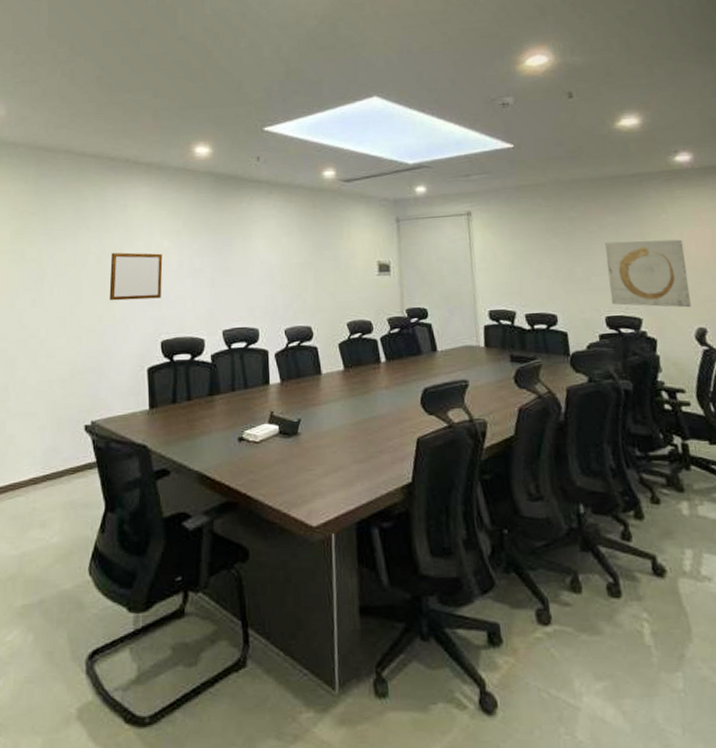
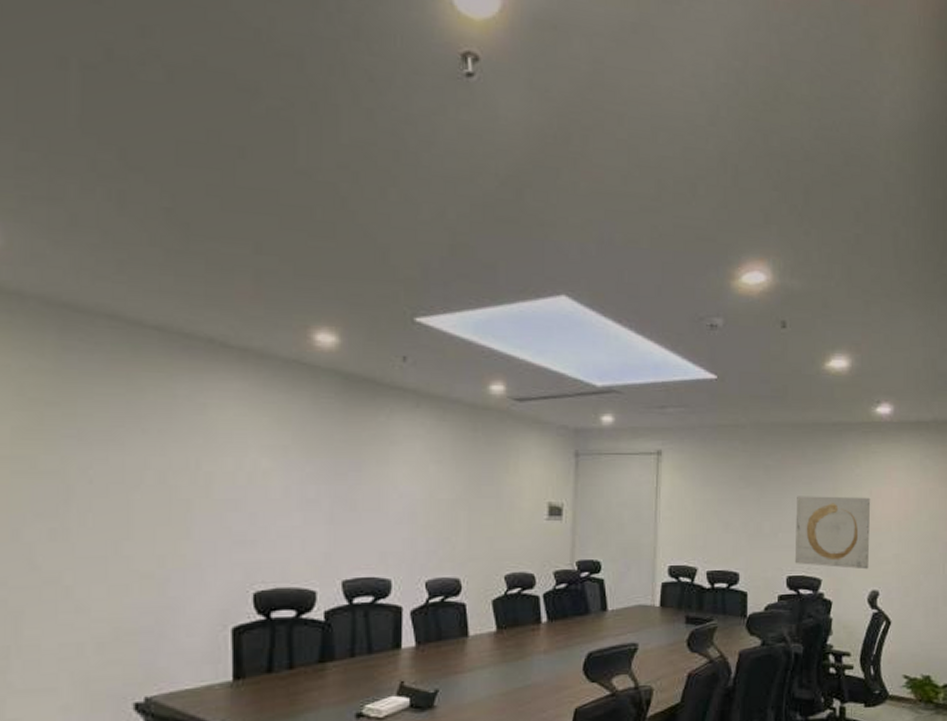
writing board: present [109,252,163,301] -> none [177,469,260,537]

